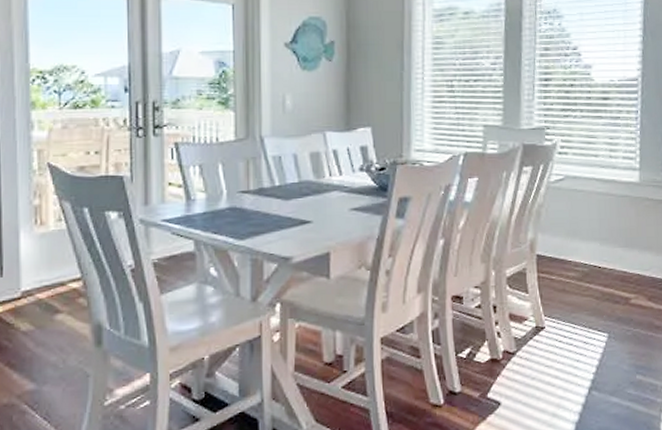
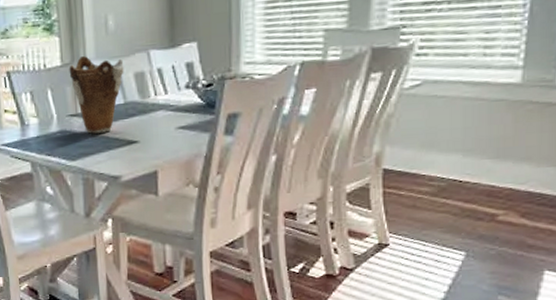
vase: none [243,133,300,212] -> present [69,56,124,134]

